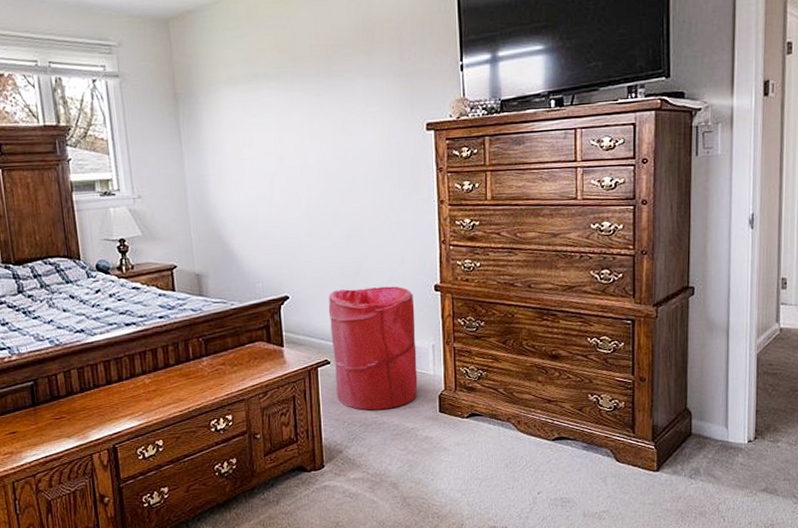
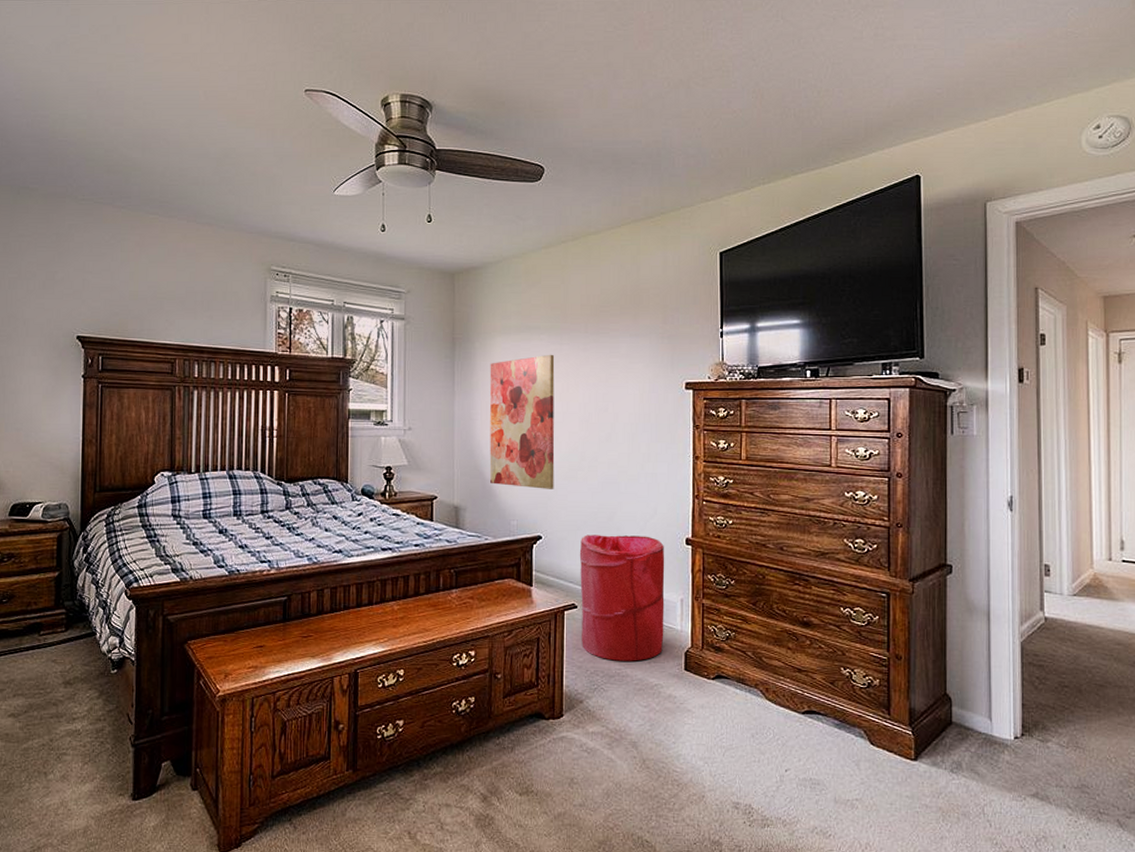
wall art: none [218,103,298,249] -> present [489,354,555,489]

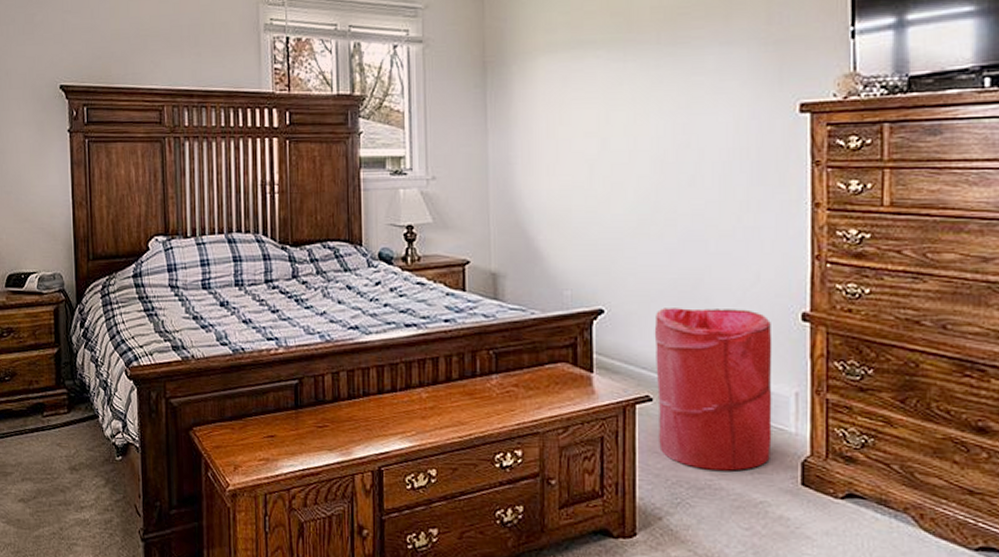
wall art: present [489,354,555,489] -> none [531,75,619,250]

